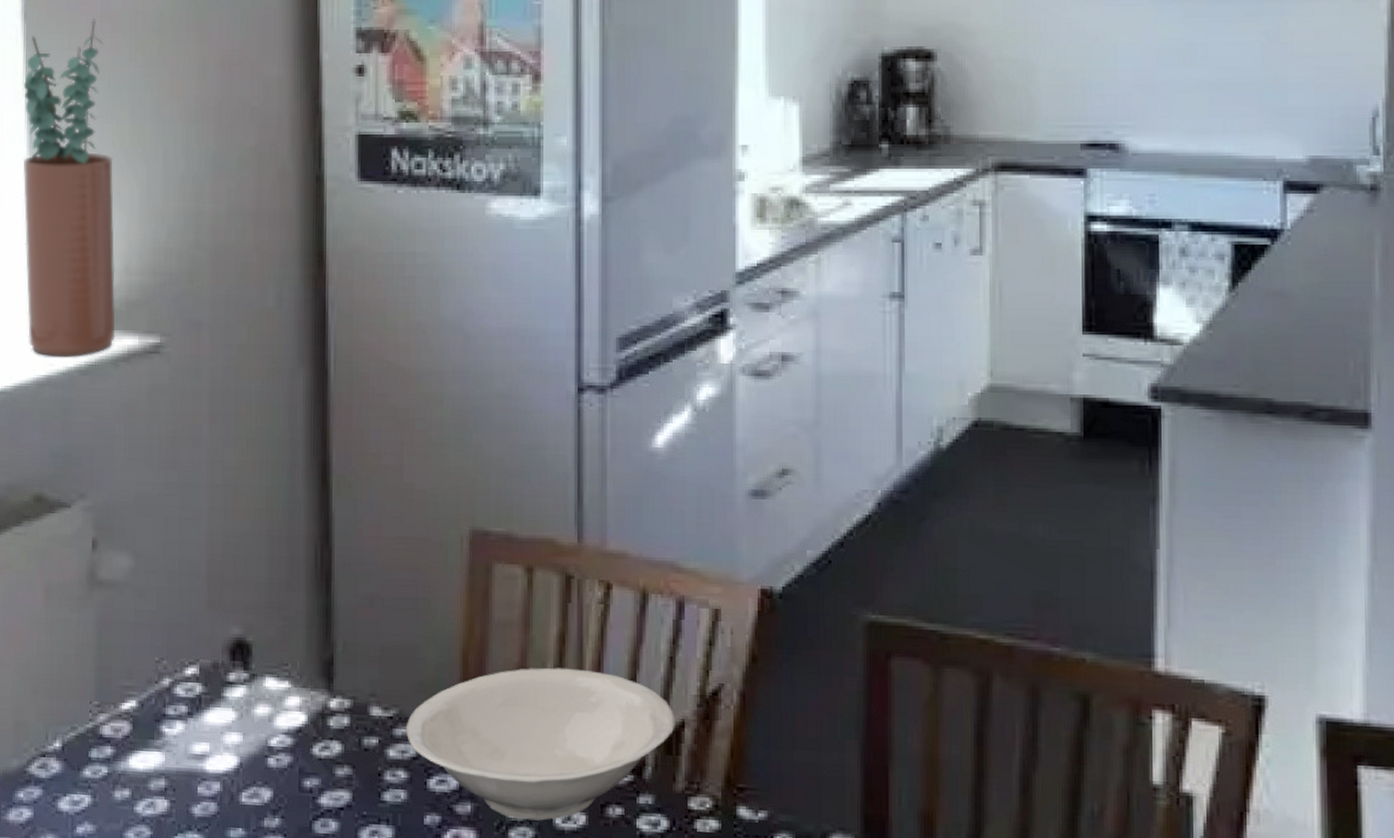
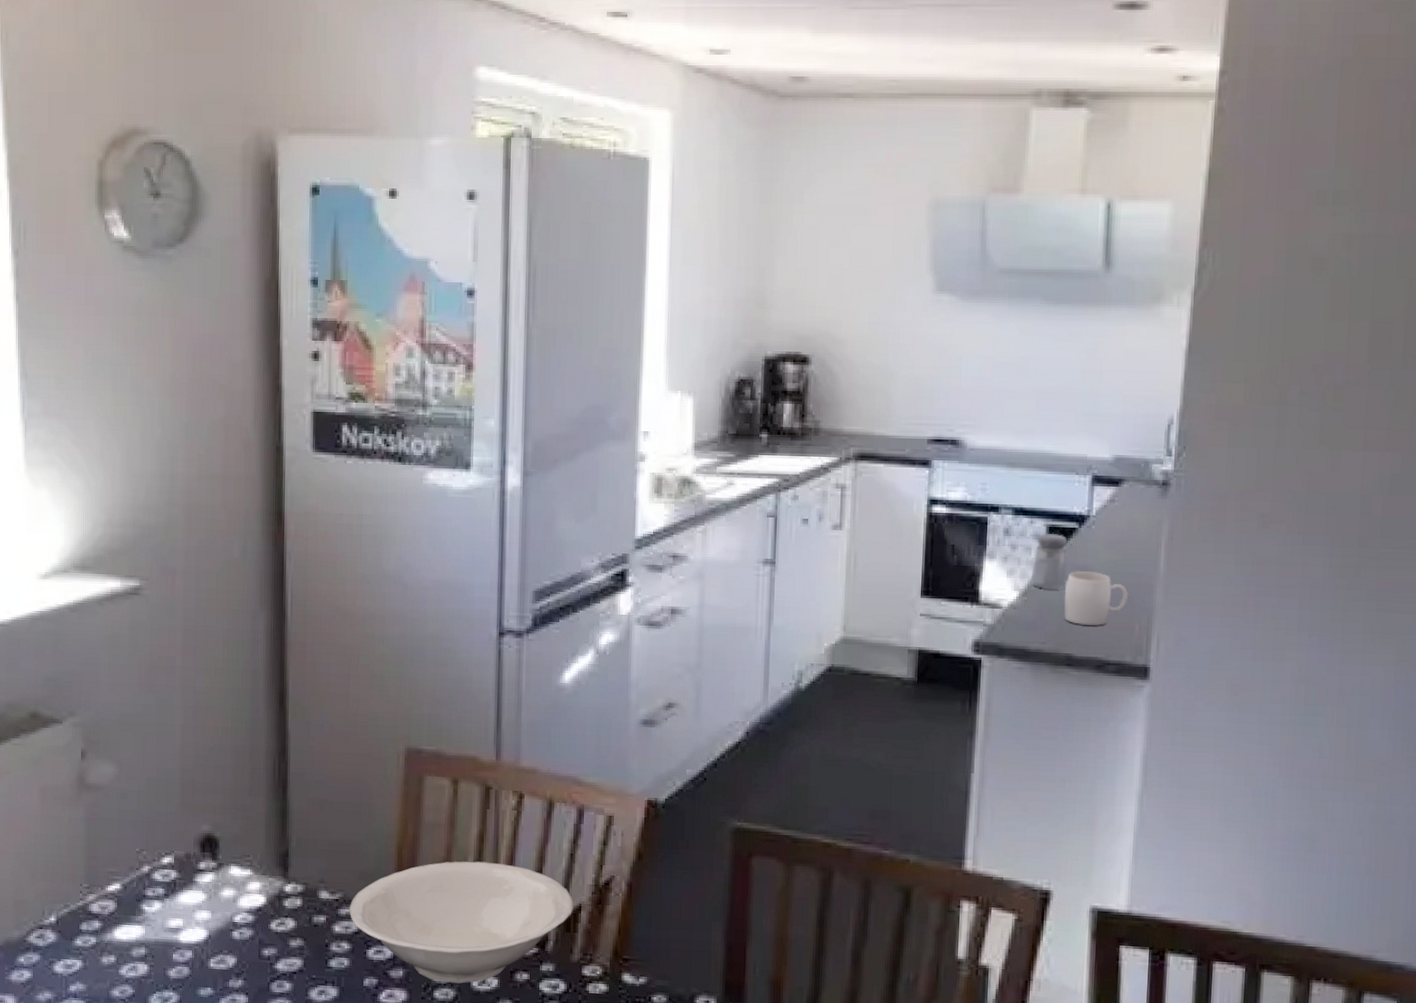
vase: present [22,19,116,357] -> none [16,302,101,596]
salt shaker: none [1215,253,1261,320] -> present [1030,534,1068,589]
mug: none [1258,296,1338,364] -> present [1063,570,1129,626]

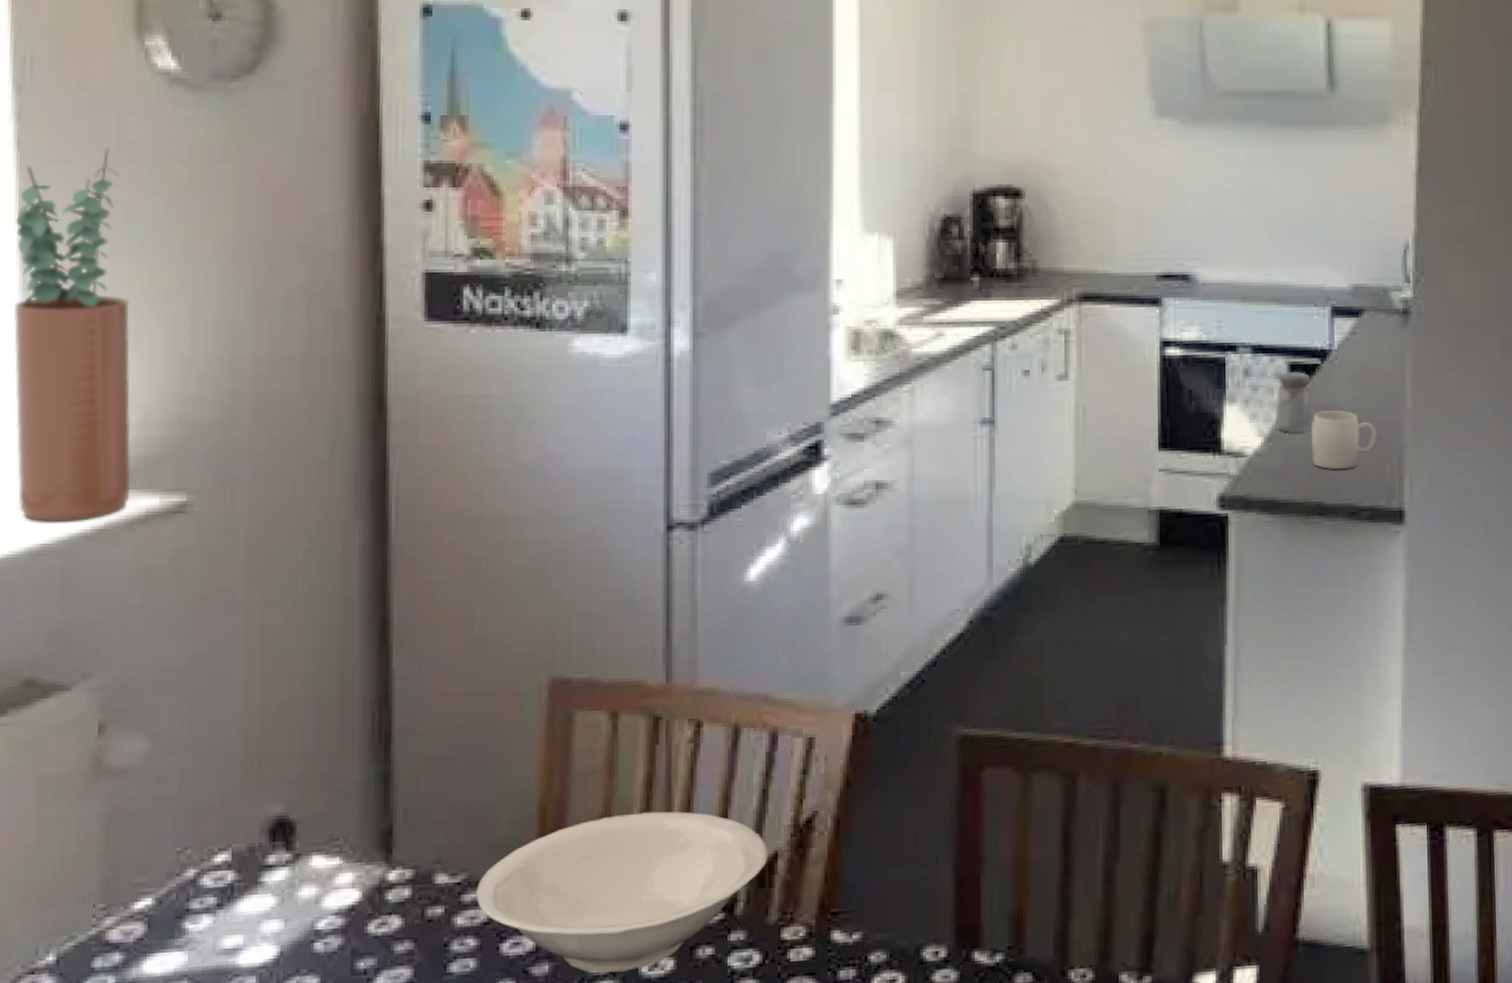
vase: none [16,302,101,596] -> present [13,148,131,522]

